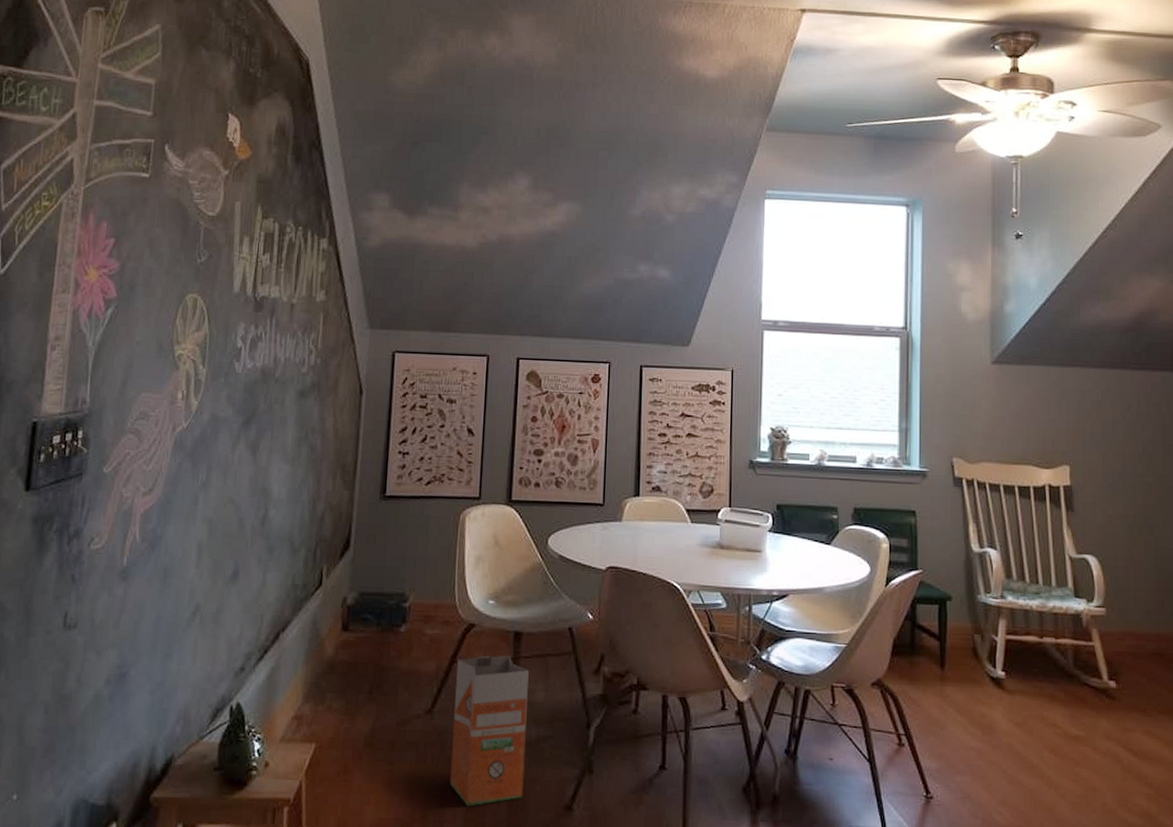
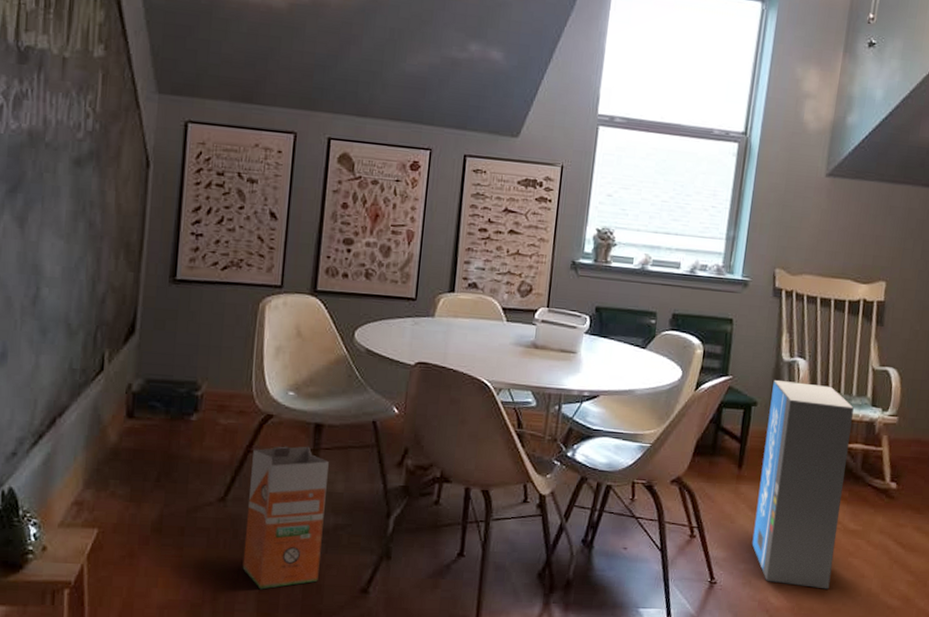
air purifier: none [966,572,1058,805] -> present [751,379,854,590]

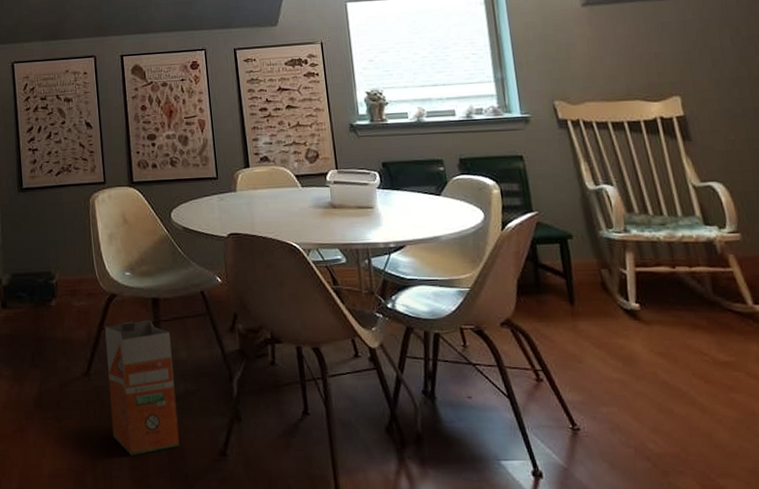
air purifier: present [751,379,854,590] -> none [584,209,716,431]

